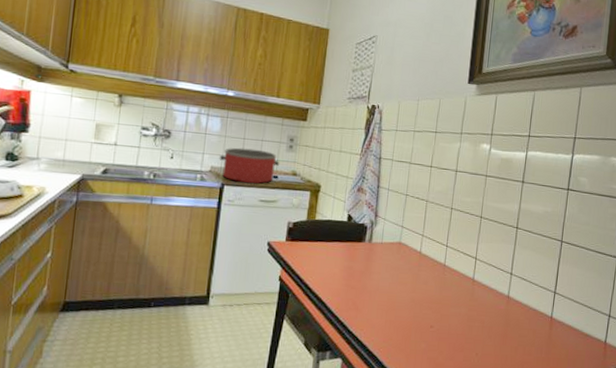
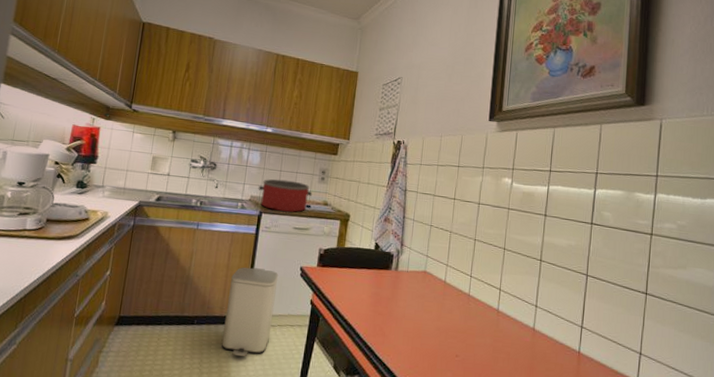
pedal bin: none [182,243,244,339] -> present [222,267,279,357]

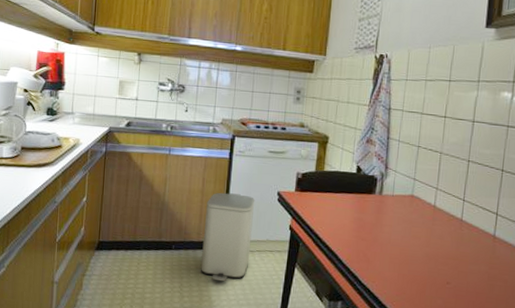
cooking pot: present [258,179,313,213] -> none [229,100,288,136]

